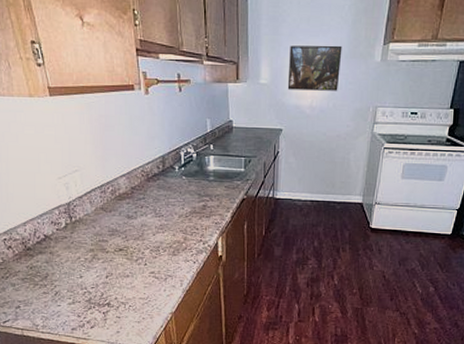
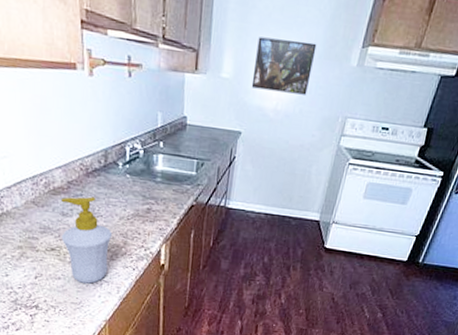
soap bottle: none [126,199,173,279] -> present [61,196,113,284]

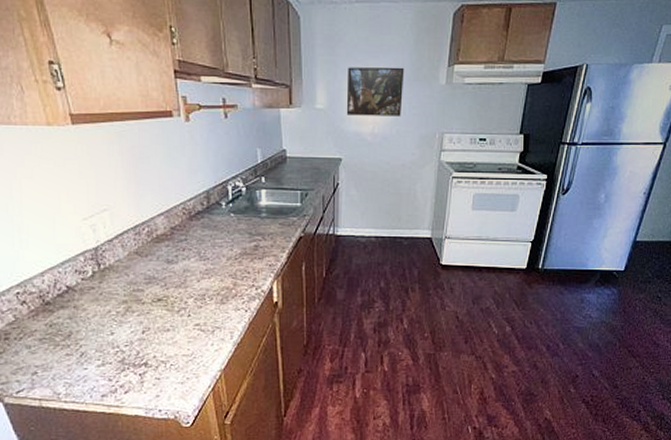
soap bottle: present [61,196,113,284] -> none [165,240,221,332]

